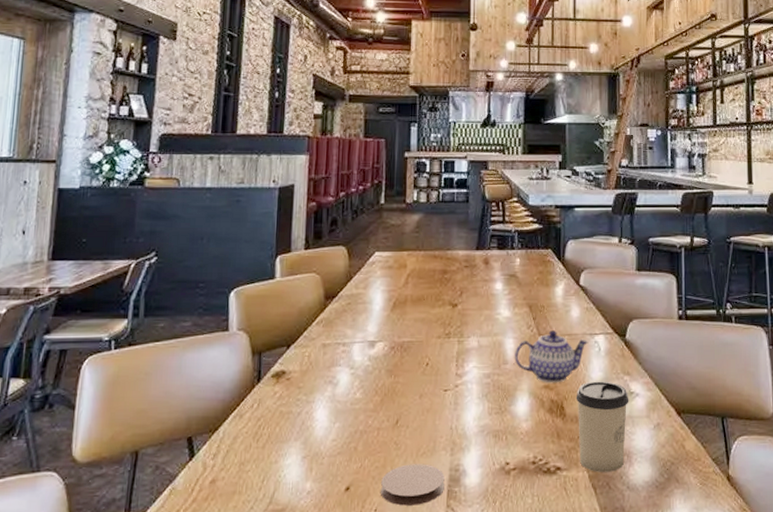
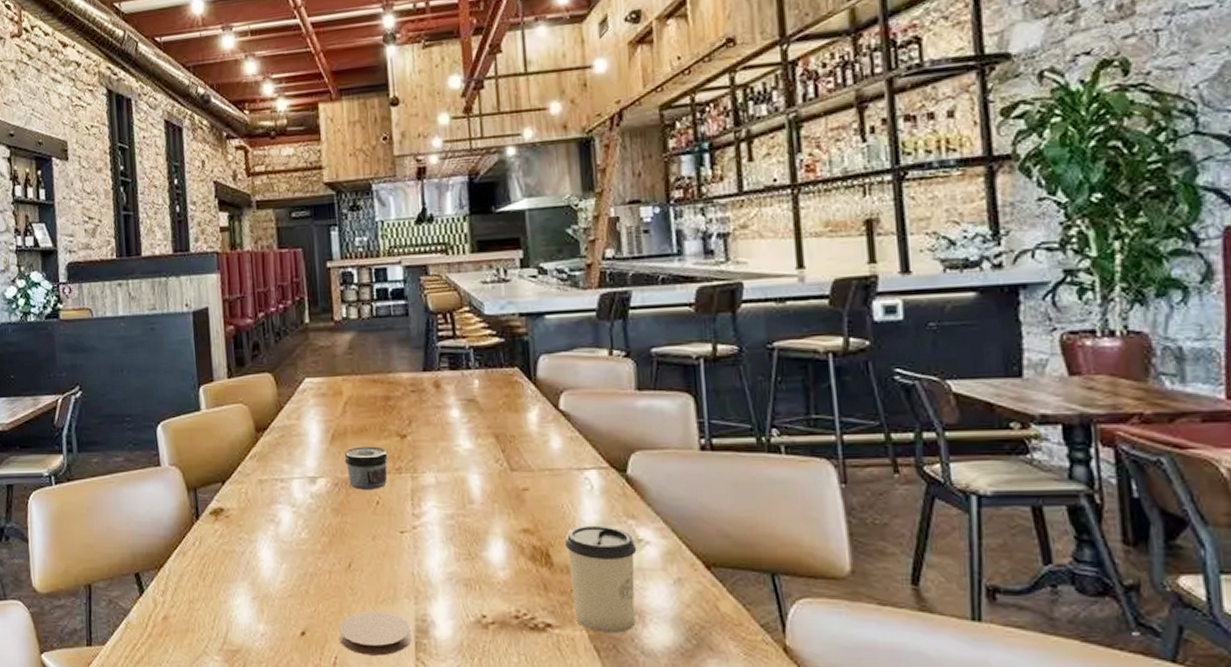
jar: none [402,314,440,352] -> present [344,446,388,490]
teapot: present [514,330,589,383] -> none [481,465,577,527]

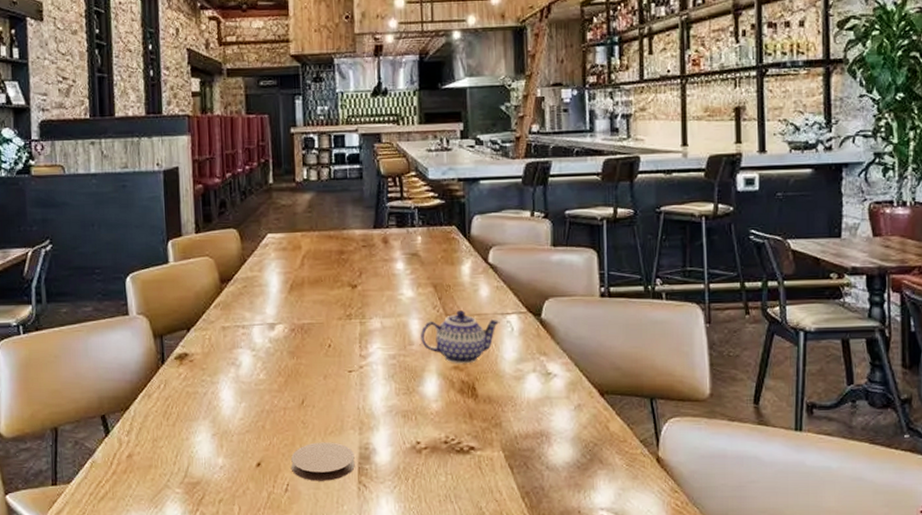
jar: present [344,446,388,490] -> none [301,295,340,334]
teapot: none [481,465,577,527] -> present [420,310,500,364]
cup: present [564,525,637,633] -> none [488,361,547,452]

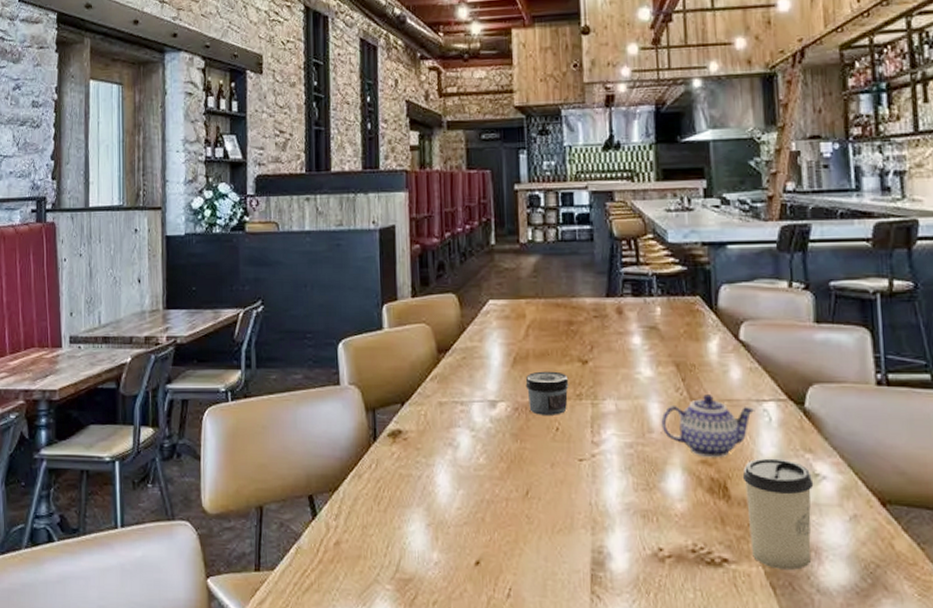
coaster: present [291,442,355,481] -> none [514,541,587,588]
jar: none [301,295,340,334] -> present [525,371,569,415]
cup: none [488,361,547,452] -> present [742,458,814,570]

